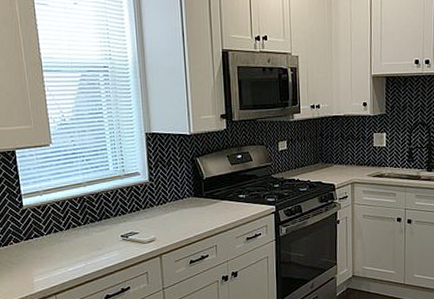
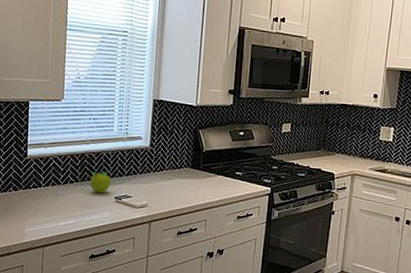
fruit: none [93,211,116,234] -> present [89,171,112,193]

